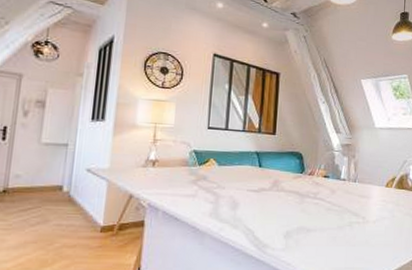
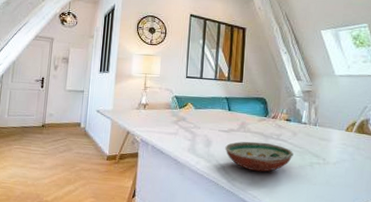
decorative bowl: none [254,201,332,236] -> present [225,141,293,172]

